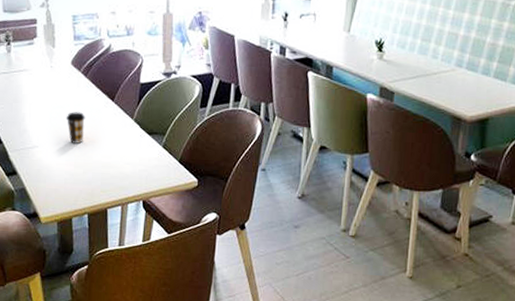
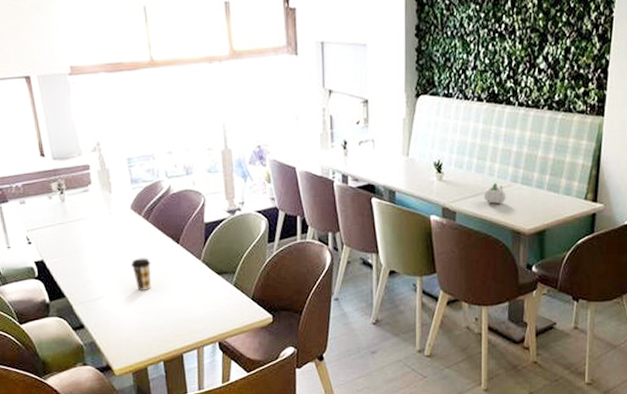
succulent planter: none [425,66,449,88] -> present [484,183,506,204]

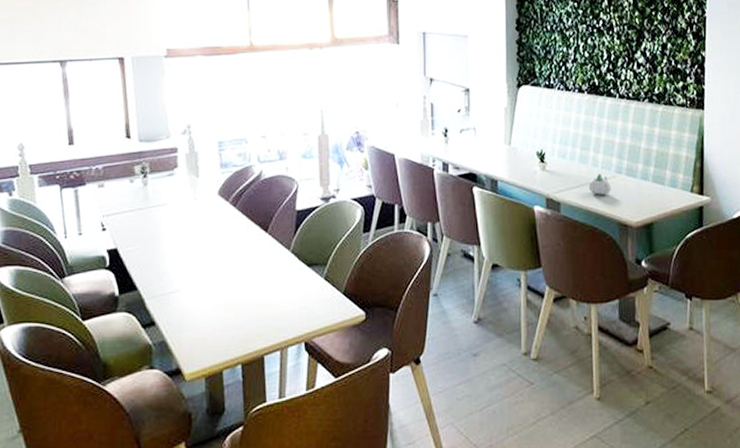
coffee cup: present [130,258,151,290] -> none [213,247,235,283]

